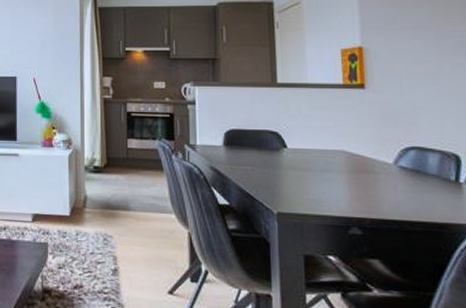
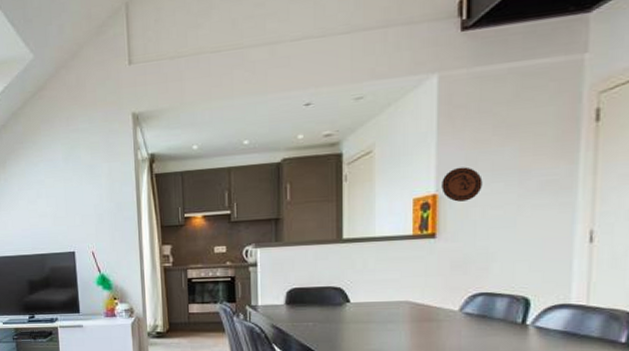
decorative plate: none [366,23,404,55] -> present [442,166,483,202]

